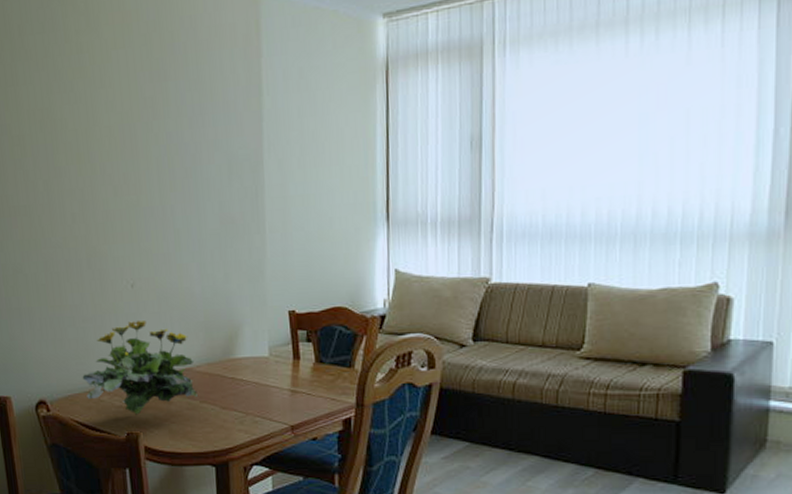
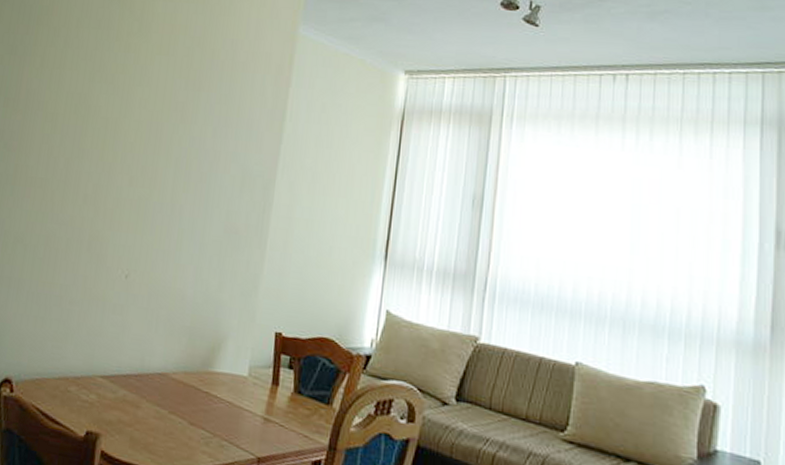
flowering plant: present [82,320,197,415] -> none [54,312,172,414]

